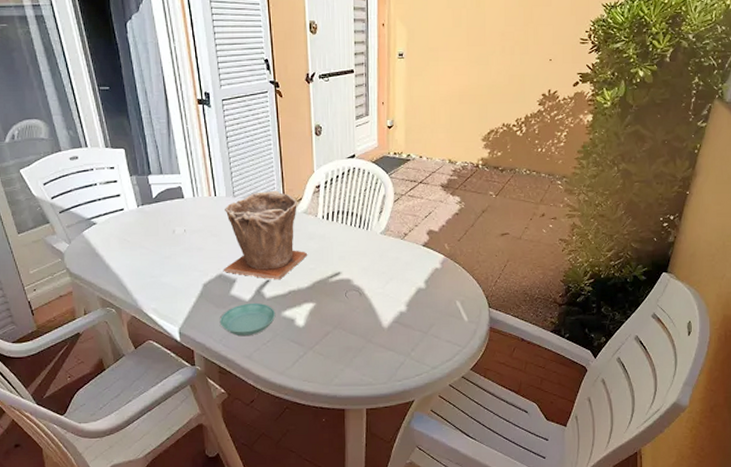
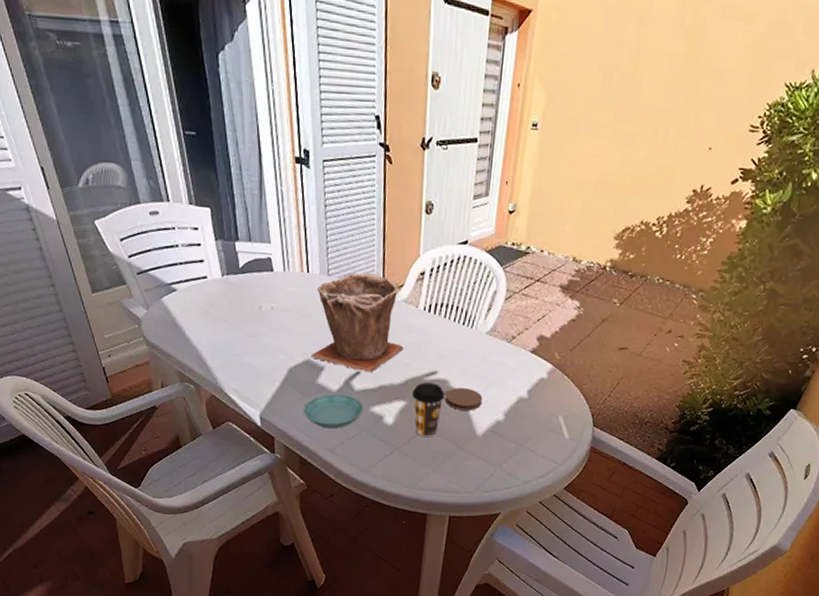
coffee cup: none [319,283,350,335] -> present [411,382,445,438]
coaster: none [350,285,385,306] -> present [445,388,483,411]

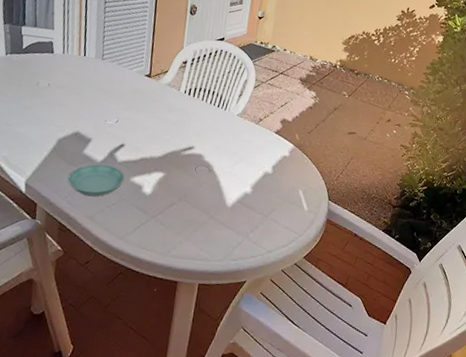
plant pot: present [310,272,404,373] -> none [80,58,165,146]
coffee cup: present [411,382,445,438] -> none [169,156,200,207]
coaster: present [445,388,483,411] -> none [199,162,233,183]

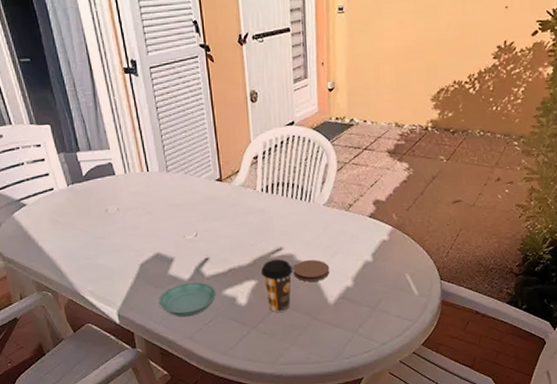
coffee cup: none [169,156,200,207] -> present [260,259,293,313]
coaster: none [199,162,233,183] -> present [293,260,330,282]

